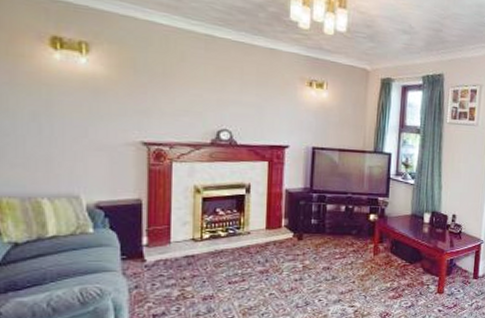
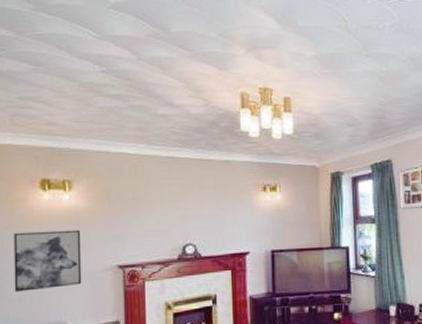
wall art: none [15,91,100,157] -> present [13,229,82,292]

